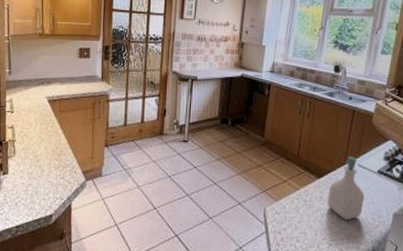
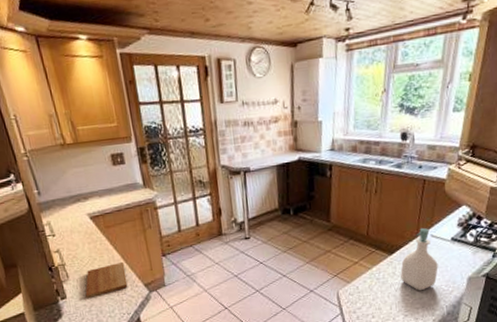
cutting board: none [26,147,69,177] -> present [85,262,128,298]

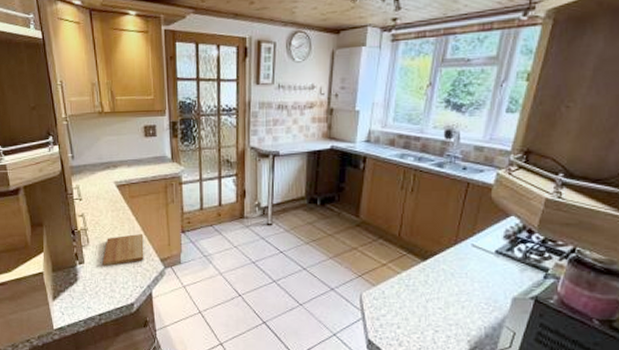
soap bottle: present [400,227,438,290] -> none [434,235,478,305]

